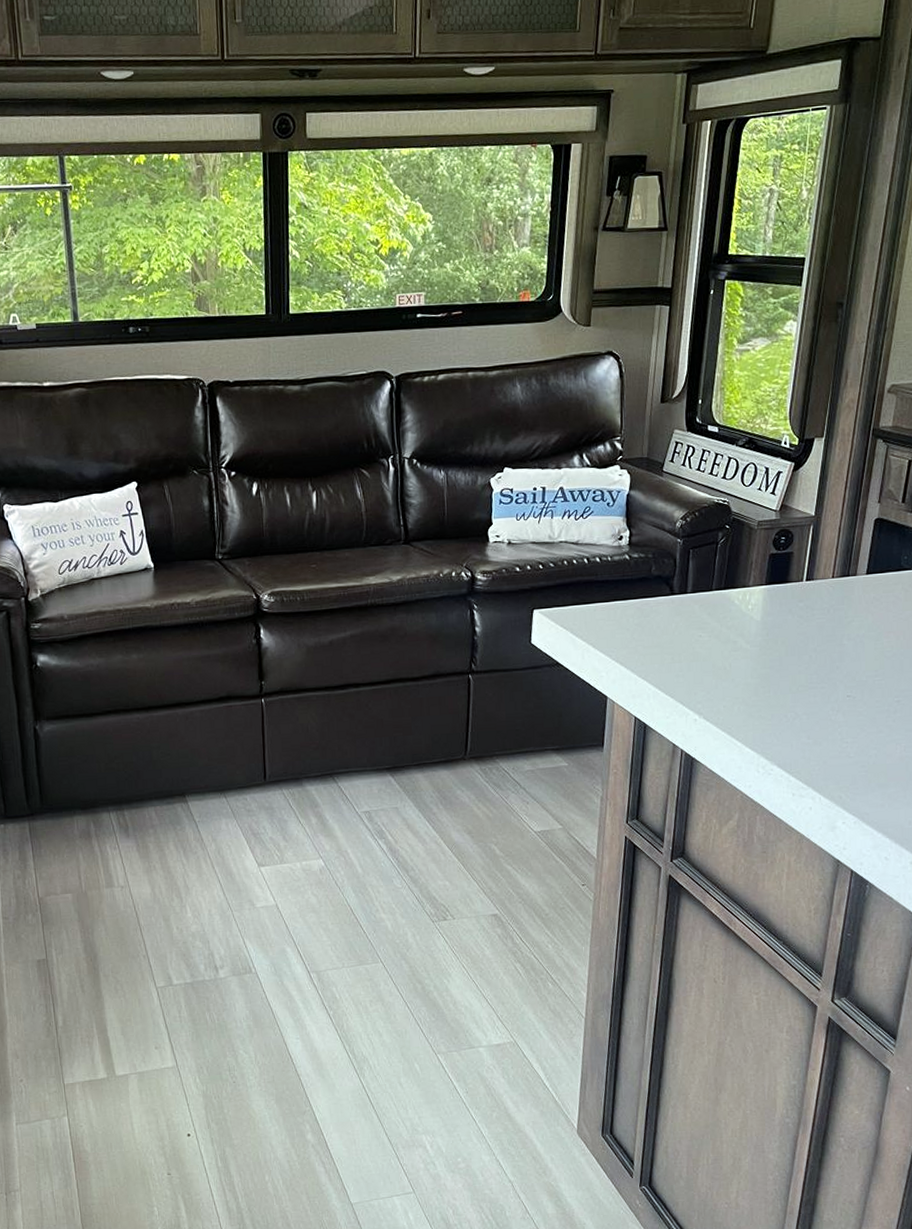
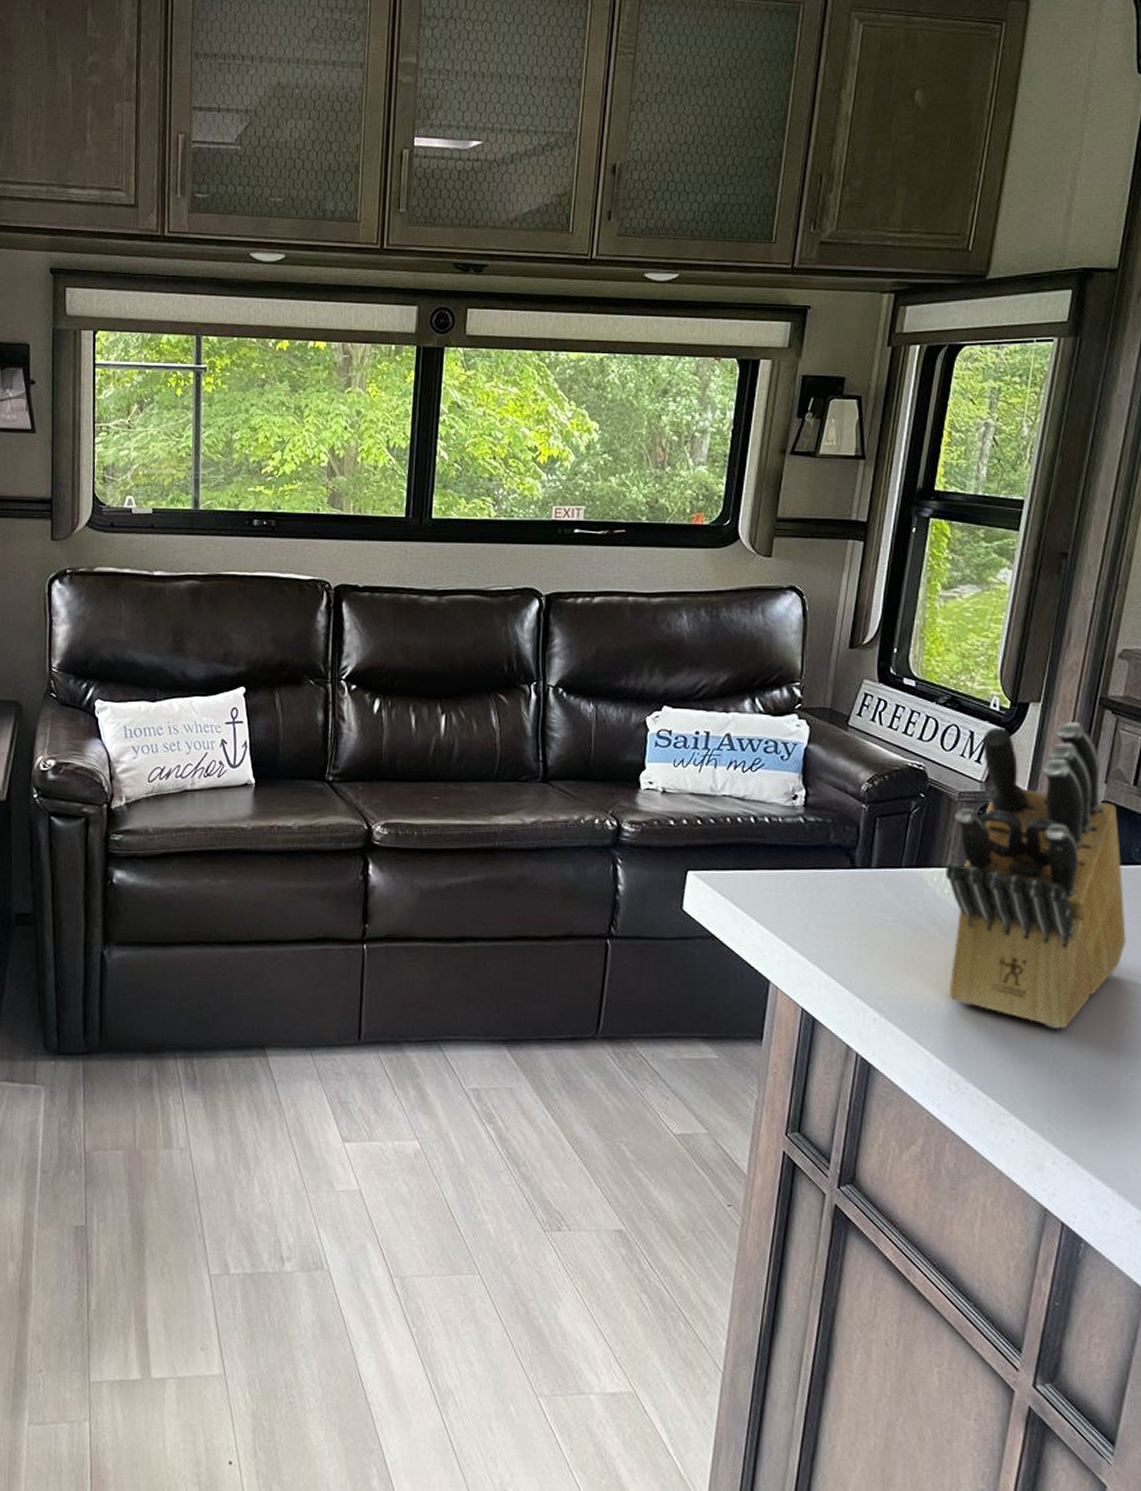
knife block: none [749,452,898,714] -> present [946,722,1126,1029]

